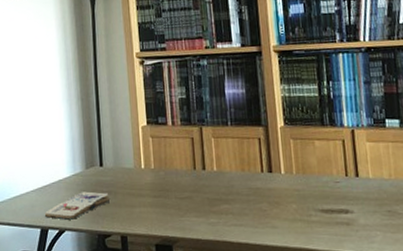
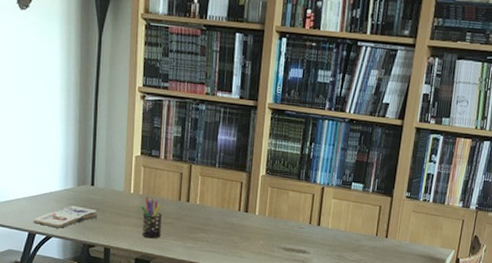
pen holder: none [154,171,181,219] -> present [140,197,162,239]

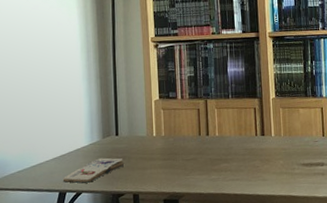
pen holder: present [140,197,162,239] -> none [164,137,187,178]

